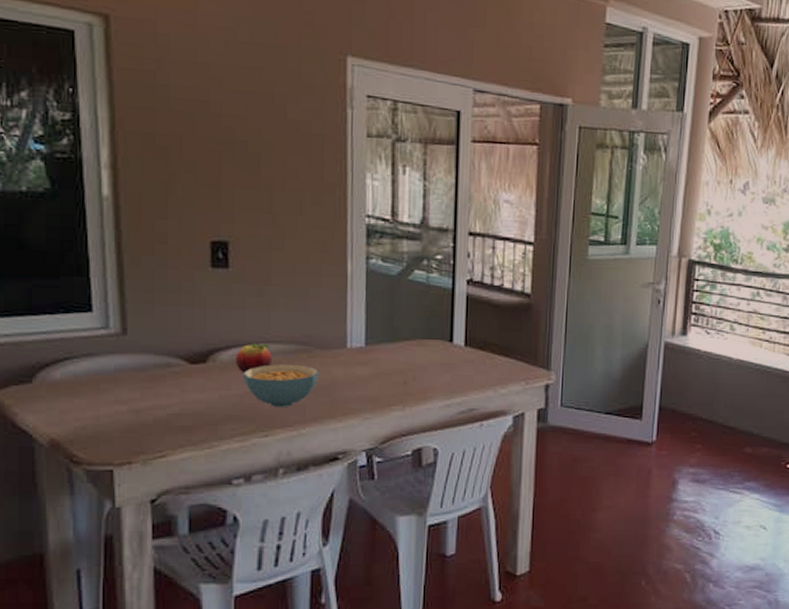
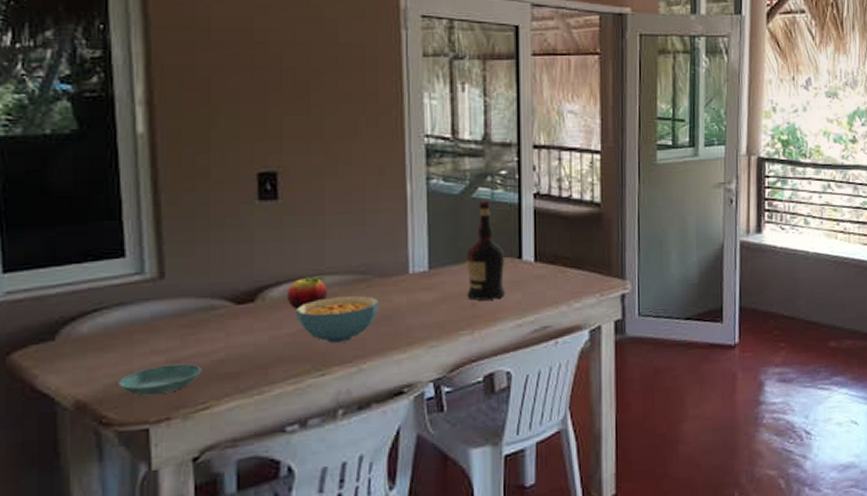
saucer: none [87,414,160,441] -> present [118,363,202,396]
liquor: none [399,283,438,379] -> present [466,200,506,301]

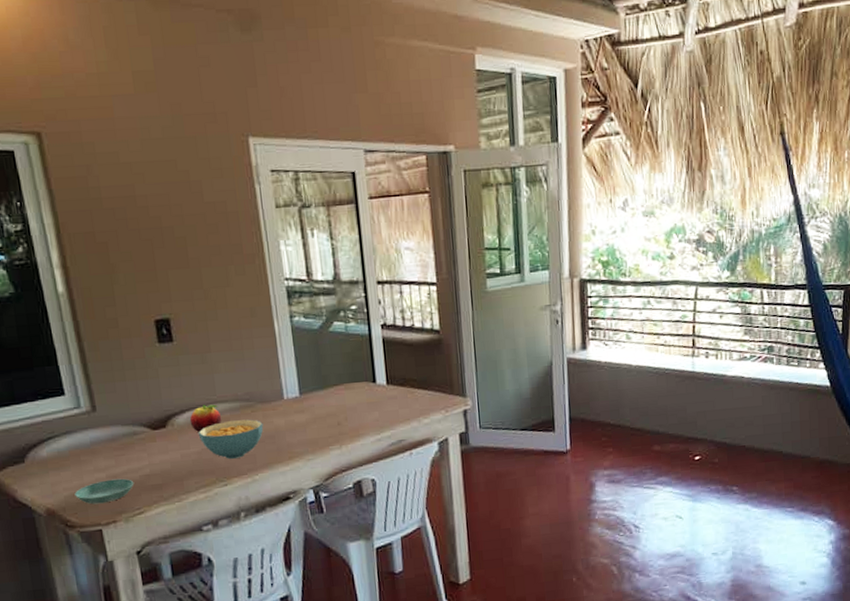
liquor: present [466,200,506,301] -> none [329,333,365,420]

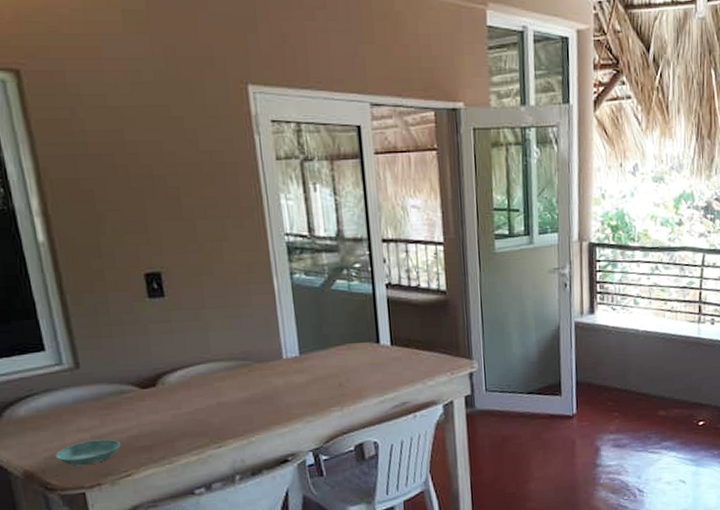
fruit: present [189,404,222,433] -> none [181,363,217,393]
cereal bowl: present [198,419,264,459] -> none [190,379,261,420]

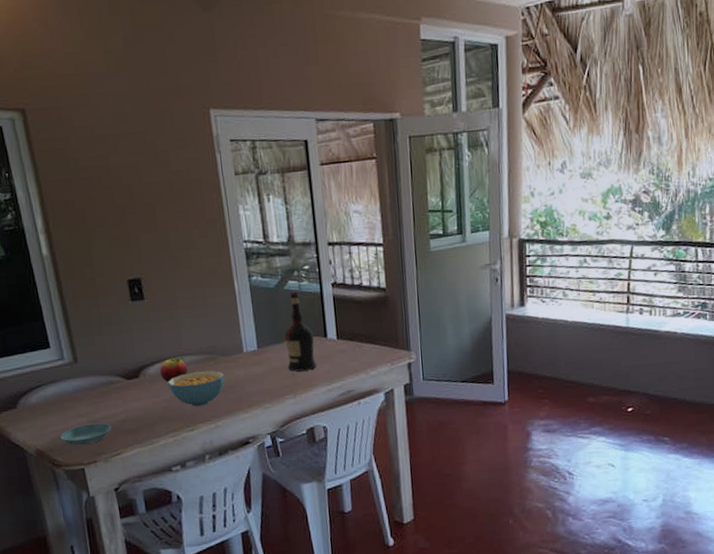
fruit: none [181,363,217,393] -> present [159,357,189,383]
cereal bowl: none [190,379,261,420] -> present [167,370,226,407]
liquor: none [330,291,368,381] -> present [284,291,317,372]

